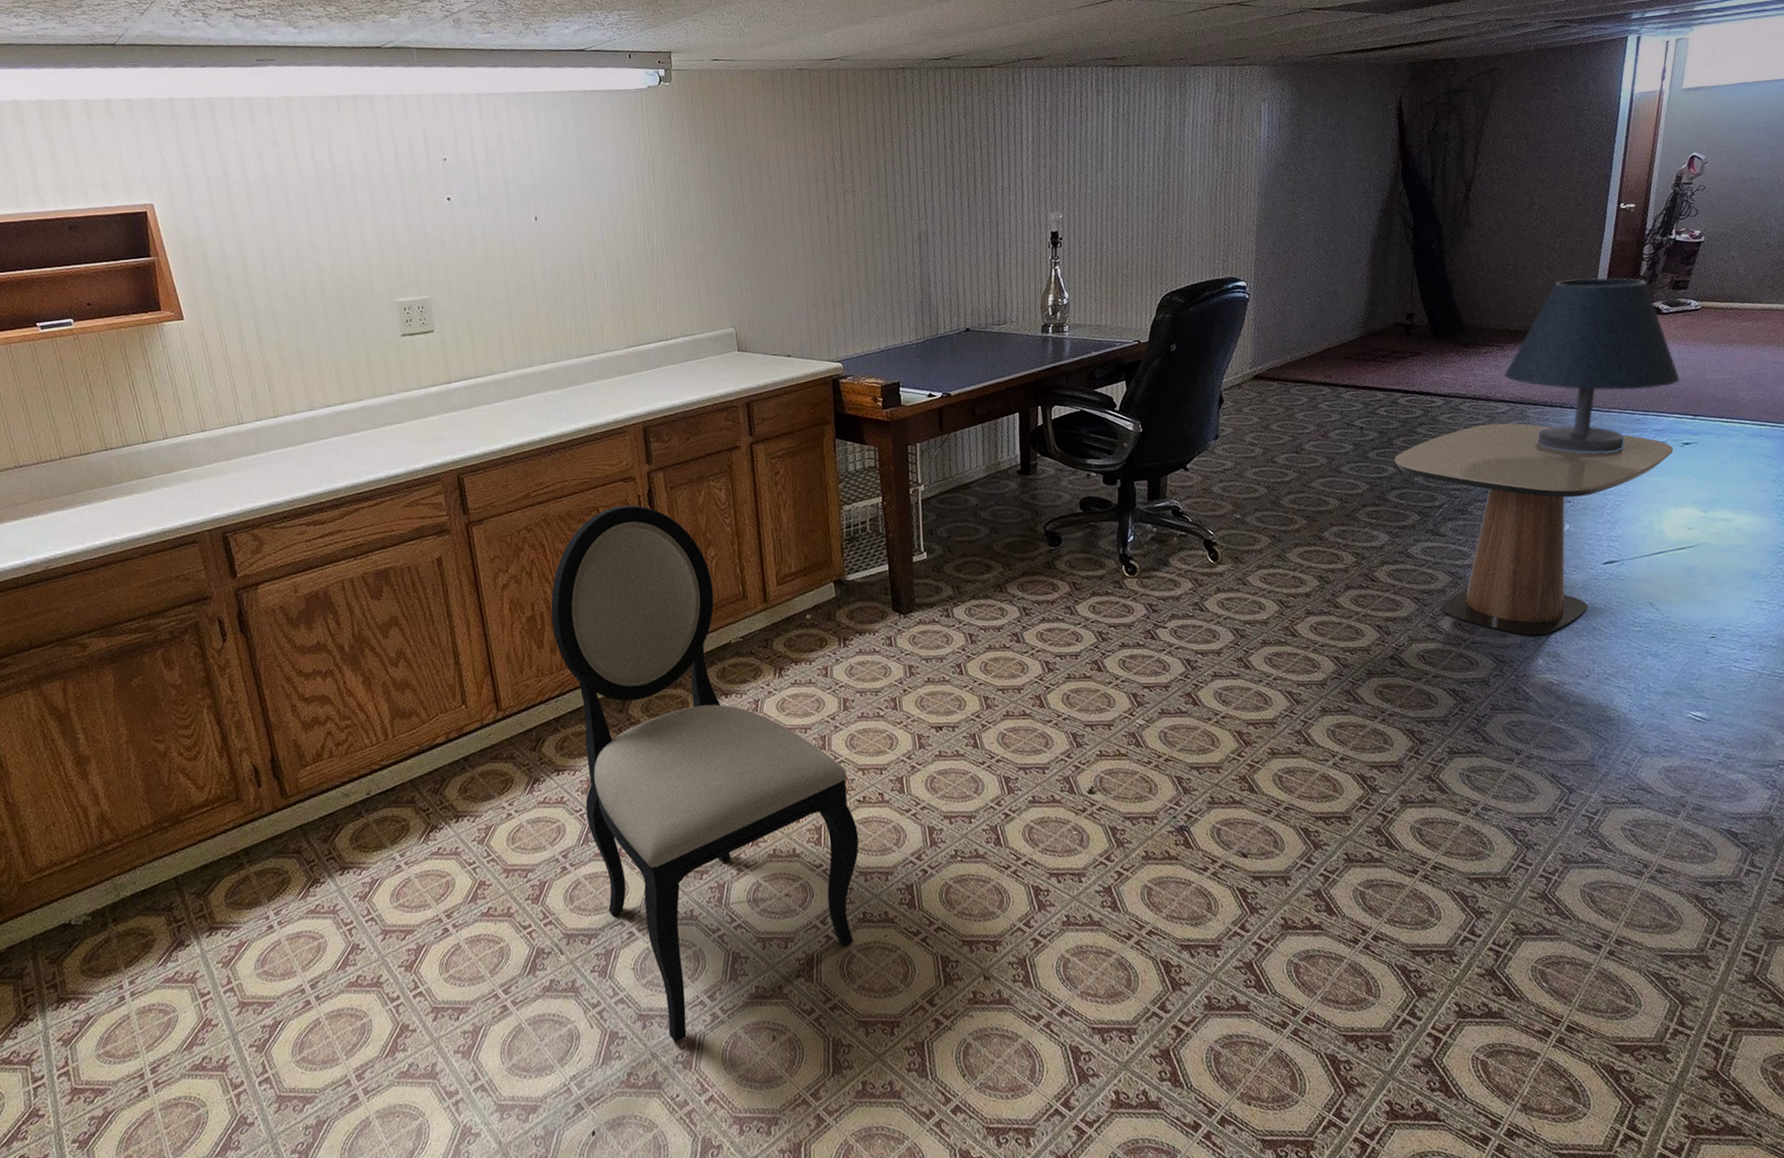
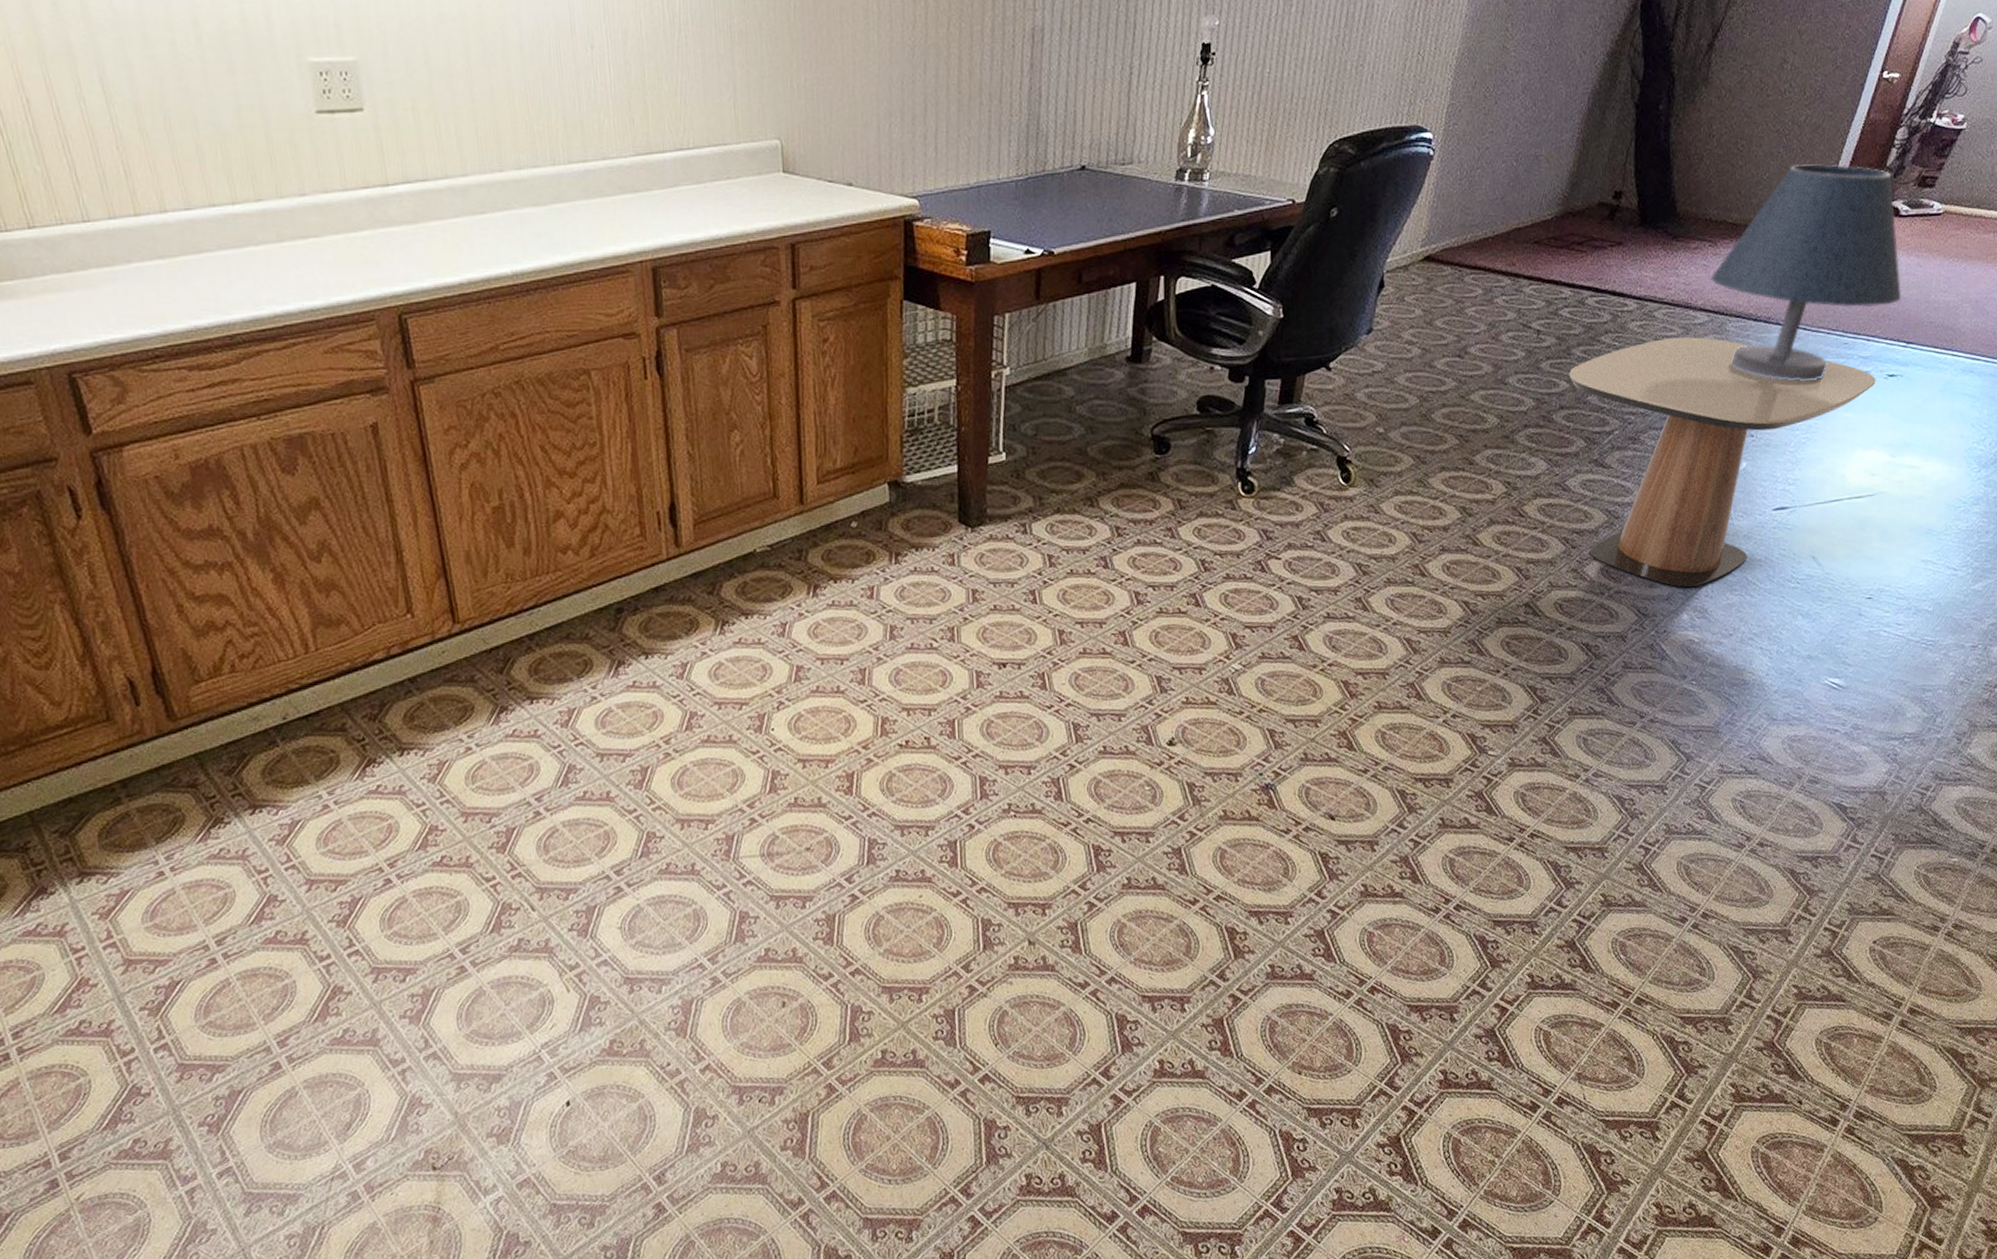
dining chair: present [550,505,859,1043] -> none [524,369,898,1009]

